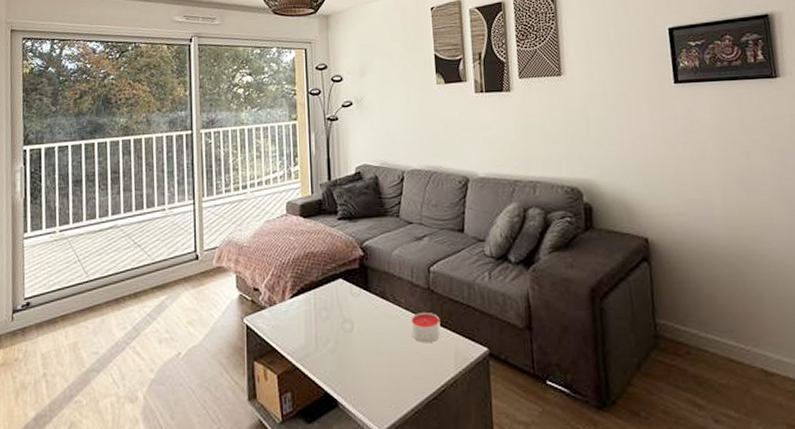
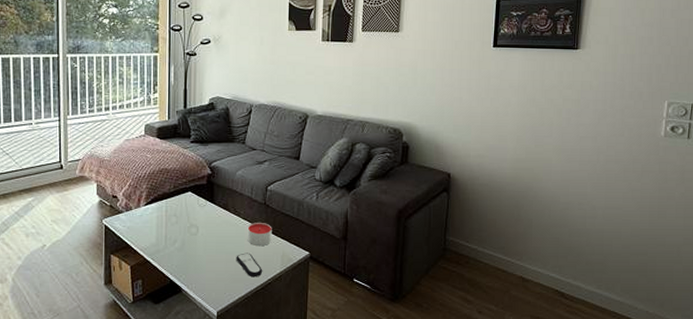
remote control: none [400,352,434,384] -> present [236,253,263,277]

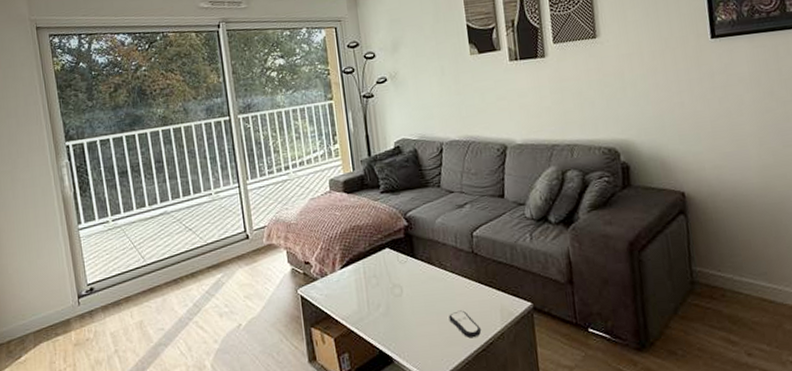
candle: present [247,222,272,245] -> none [456,273,487,301]

